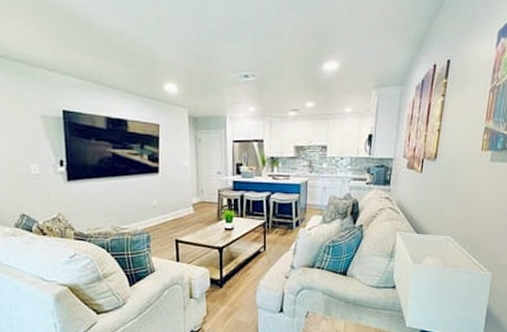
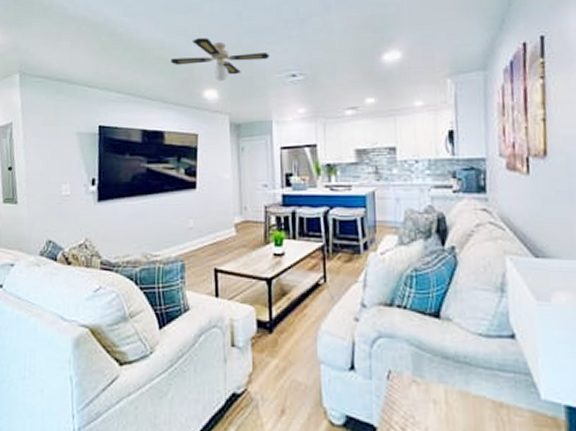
ceiling fan: none [132,31,225,76] -> present [171,38,270,81]

